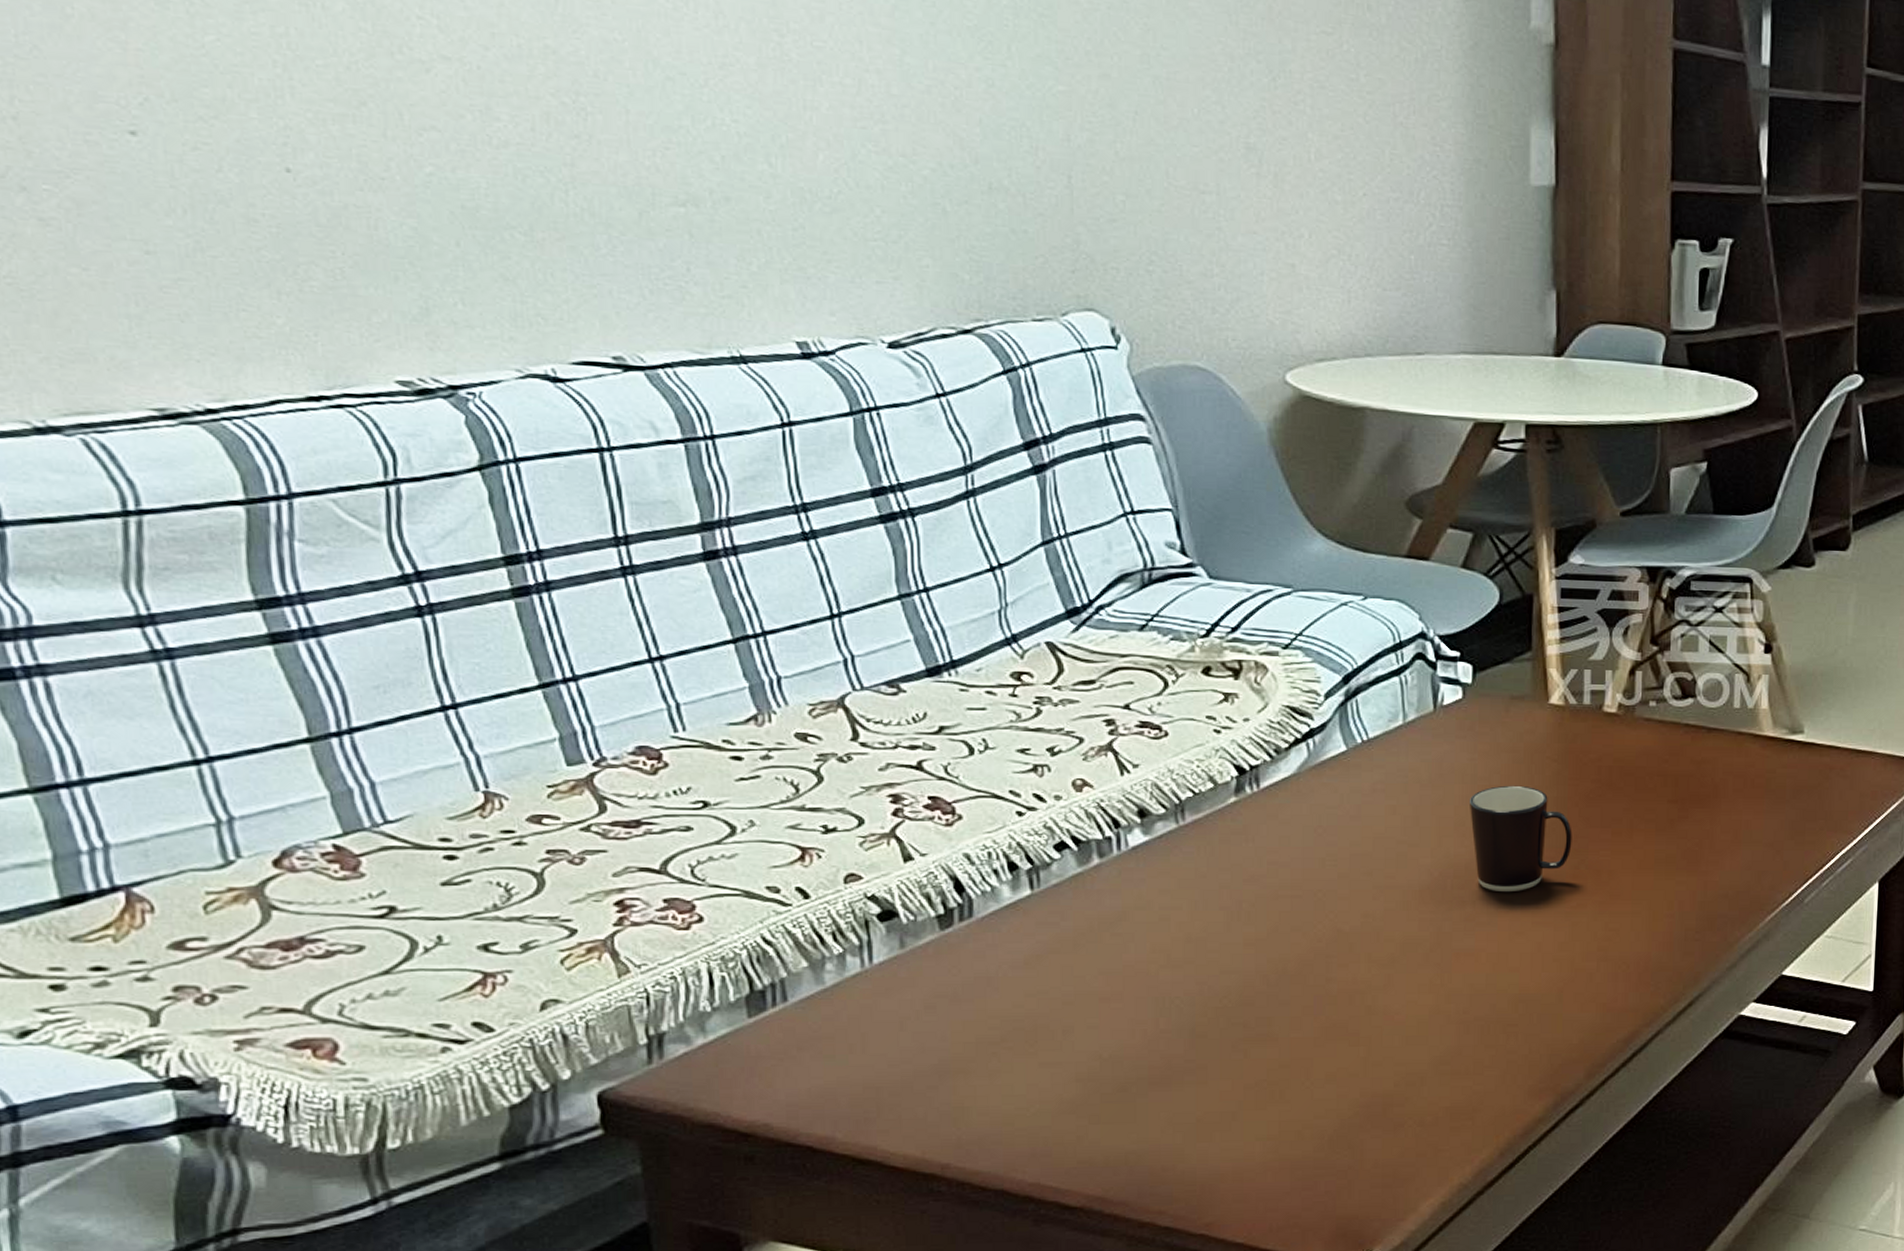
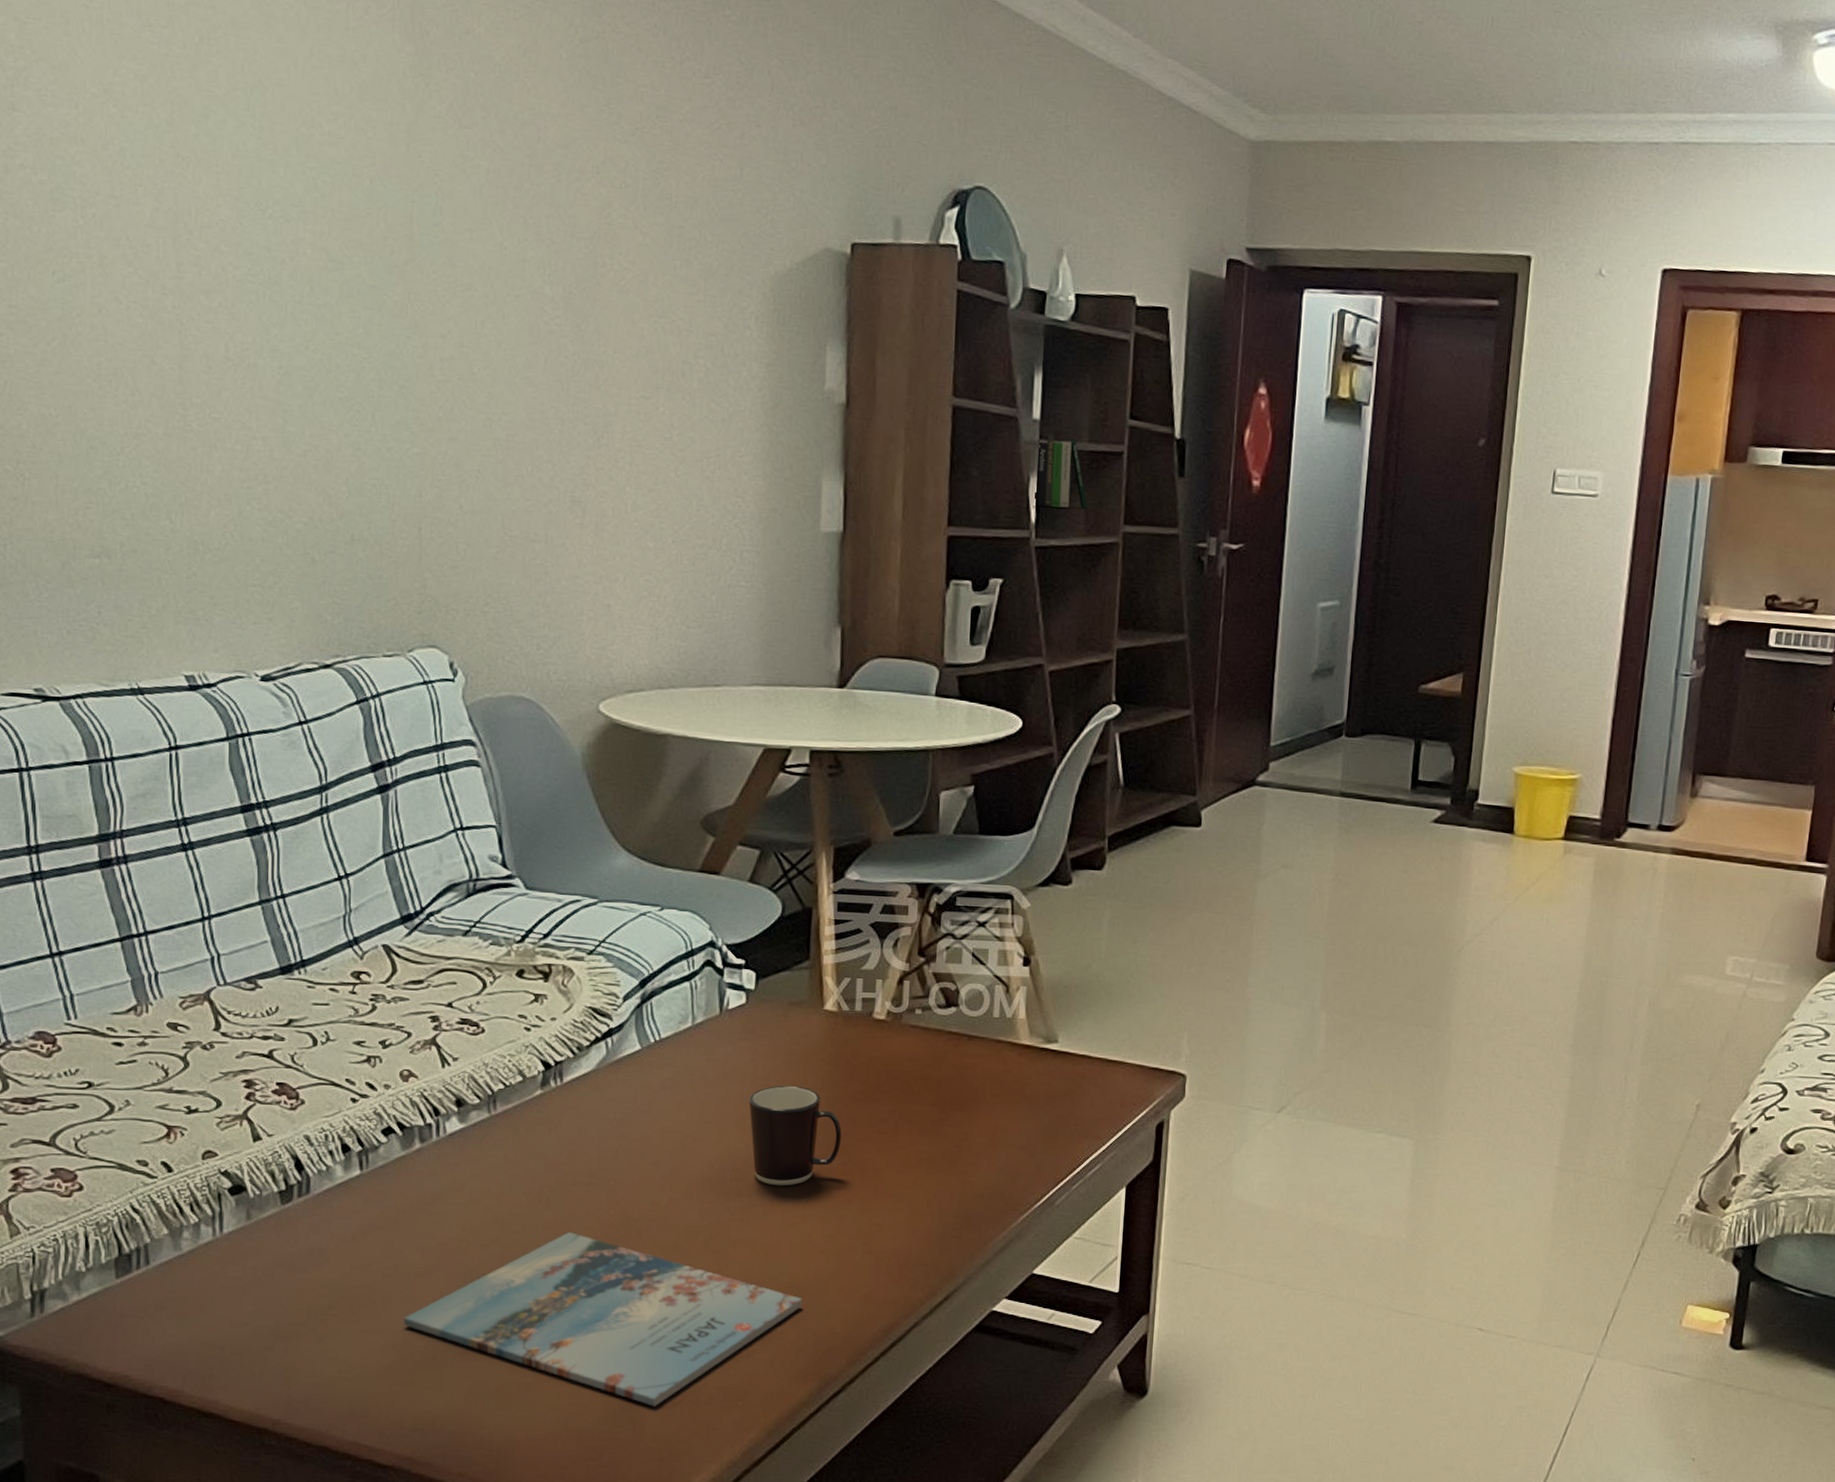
magazine: none [1088,949,1535,1131] -> present [404,1232,803,1407]
books: none [1764,80,1824,164] -> present [1033,433,1088,510]

